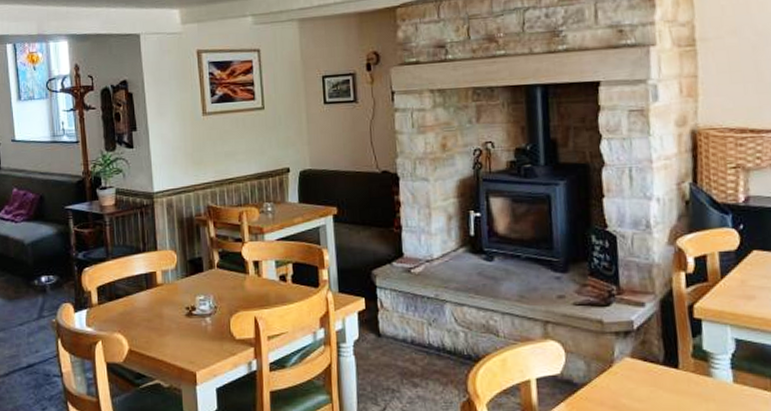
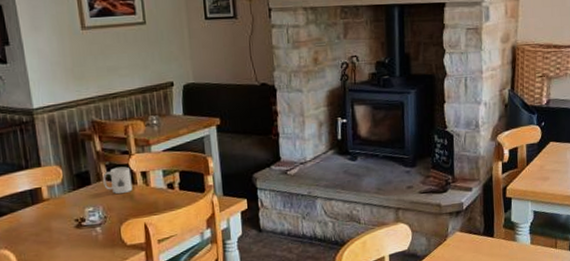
mug: none [215,255,244,284] -> present [103,166,133,194]

